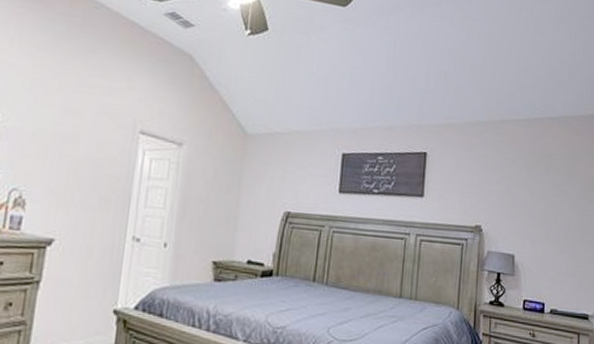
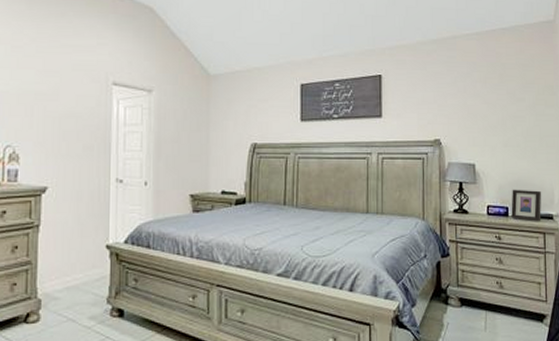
picture frame: none [547,284,579,322] -> present [511,189,542,222]

